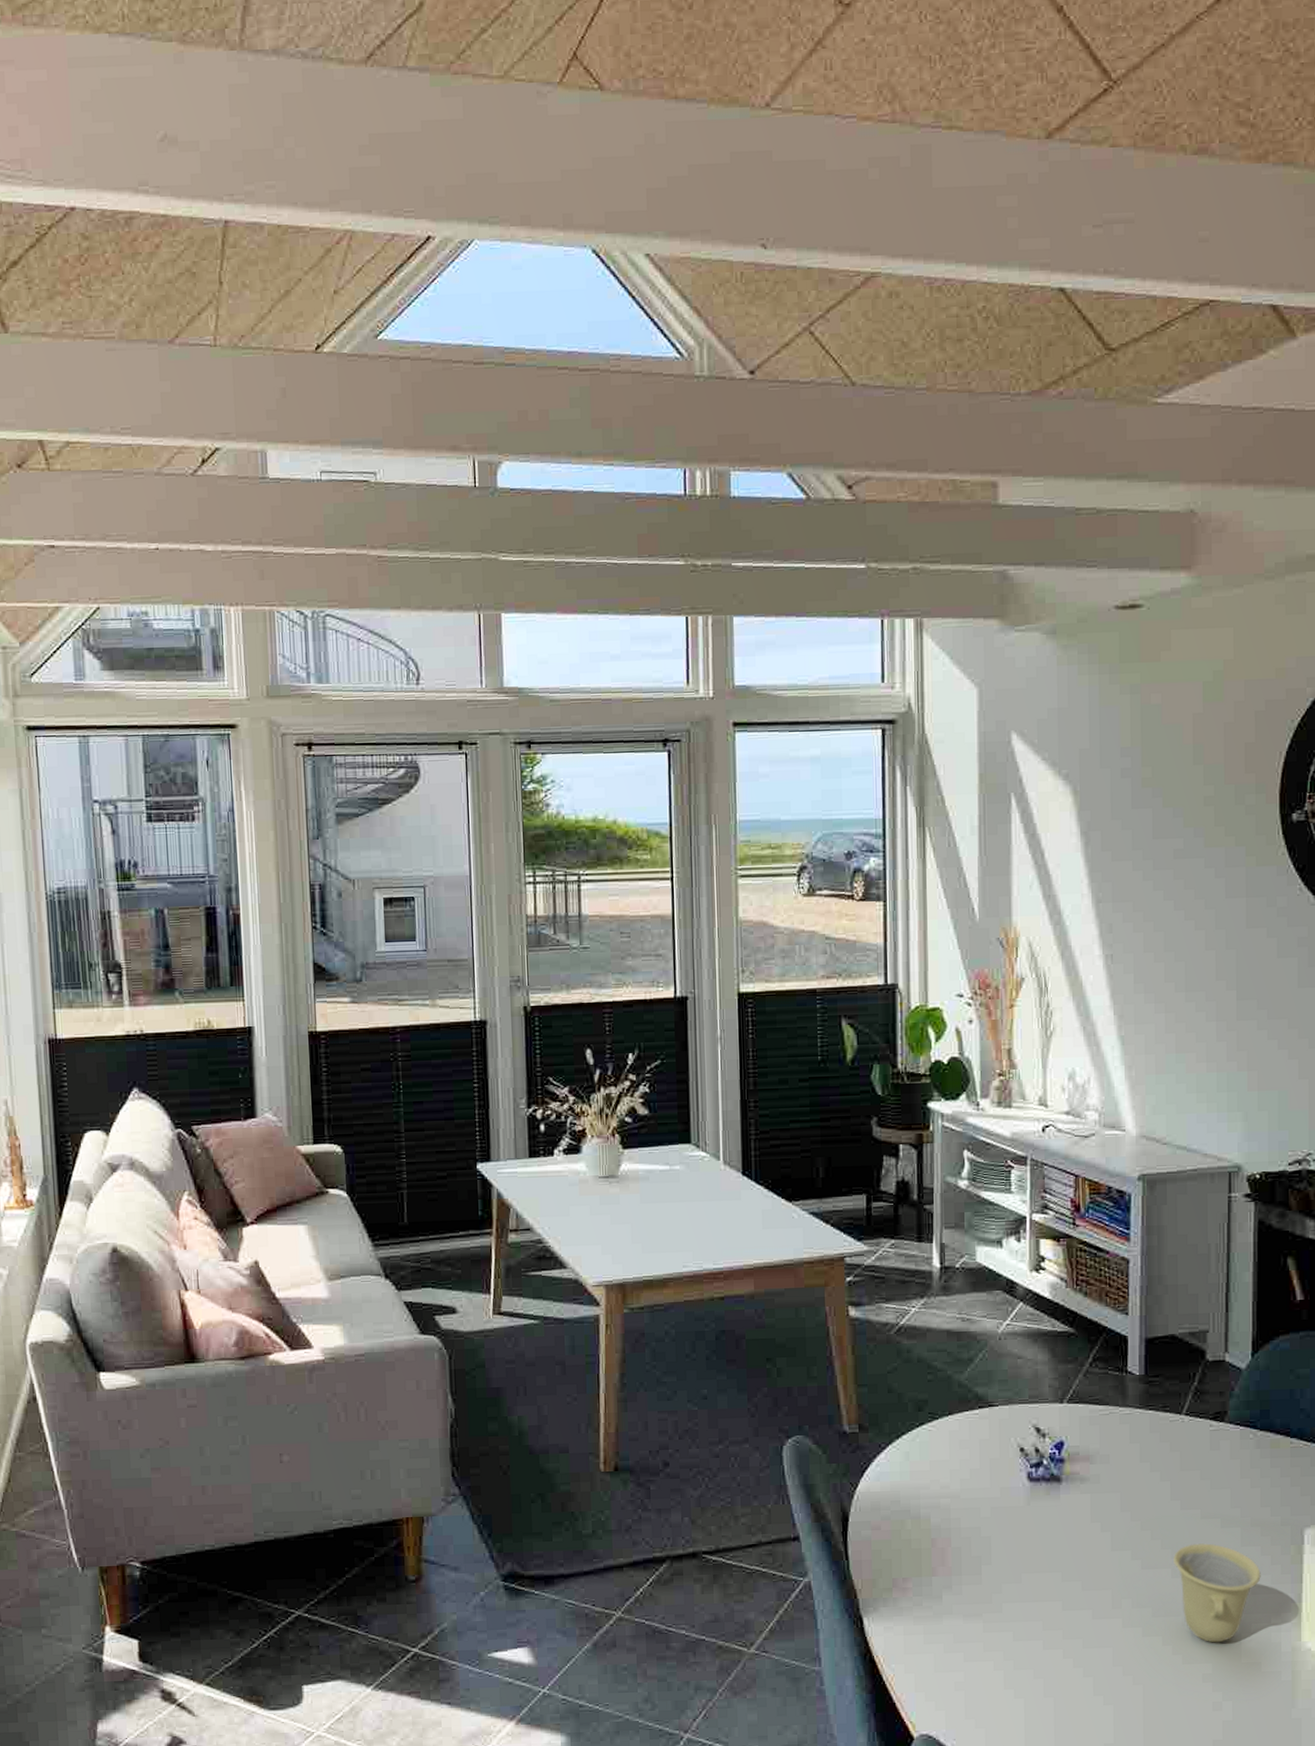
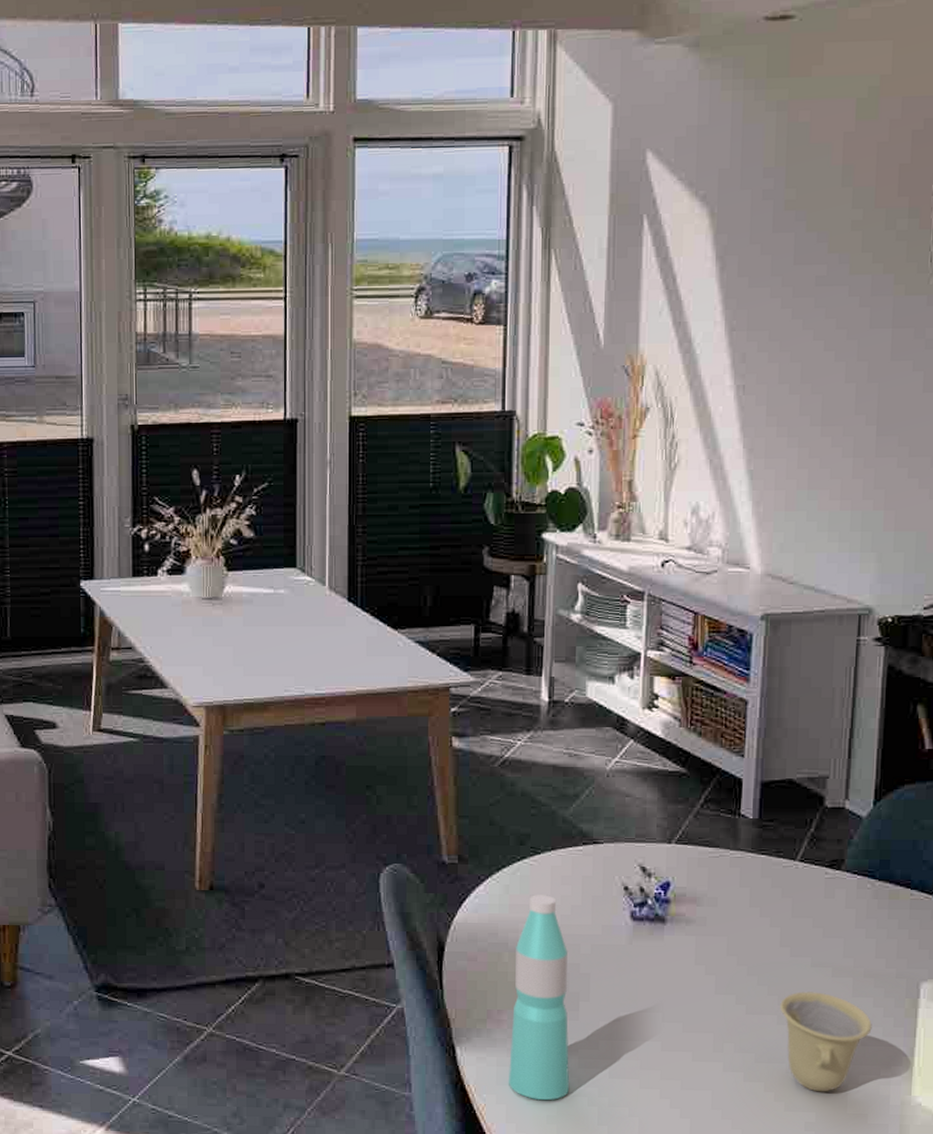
water bottle: none [916,1460,976,1668] -> present [509,895,570,1101]

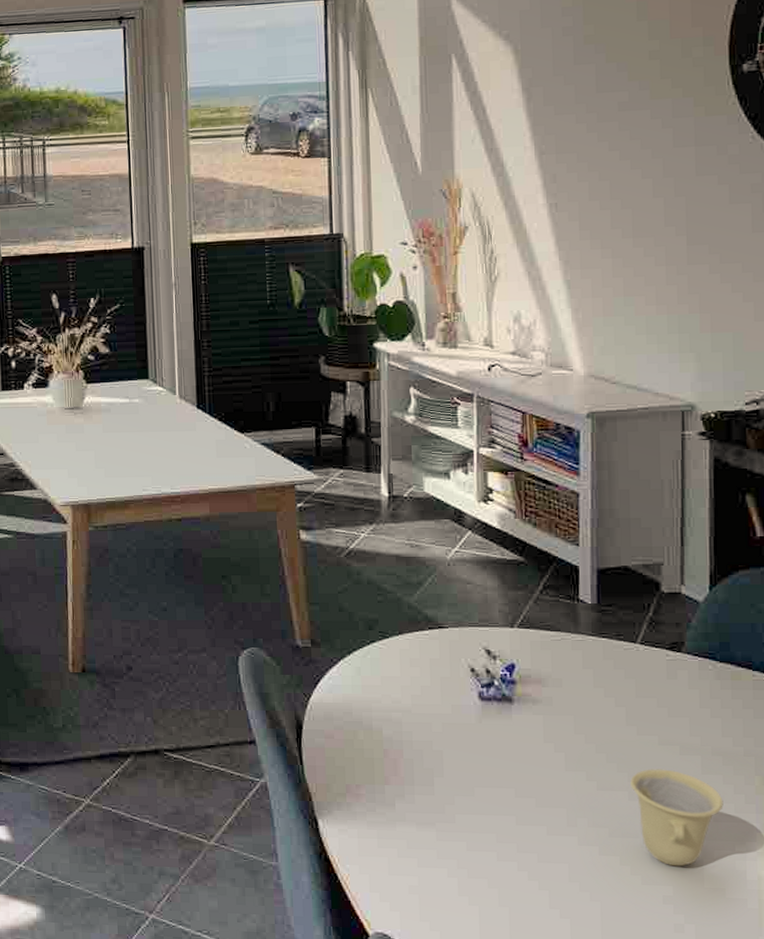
water bottle: present [509,895,570,1101] -> none [370,676,430,871]

